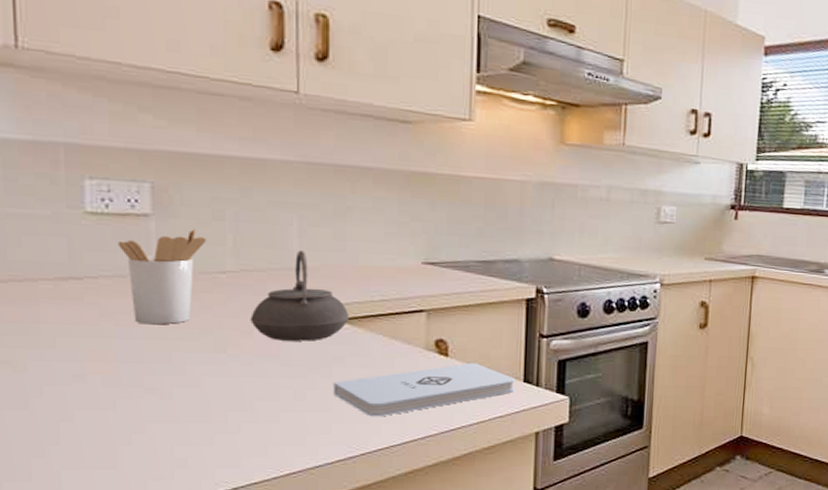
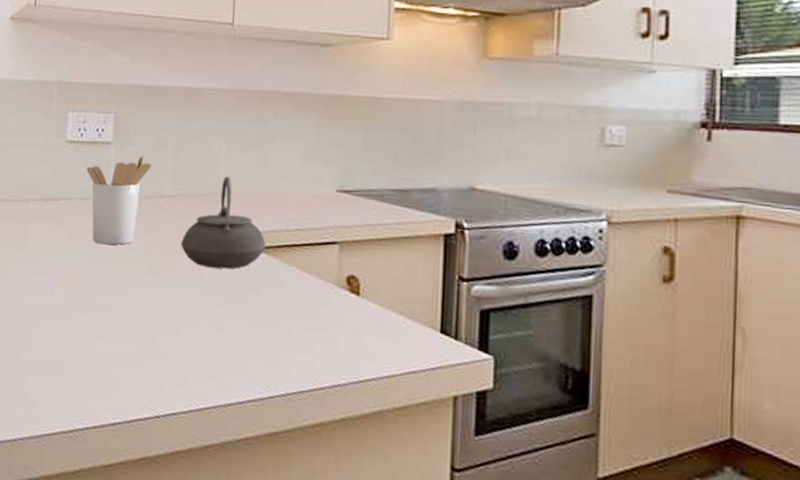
notepad: present [333,362,515,417] -> none [247,304,431,358]

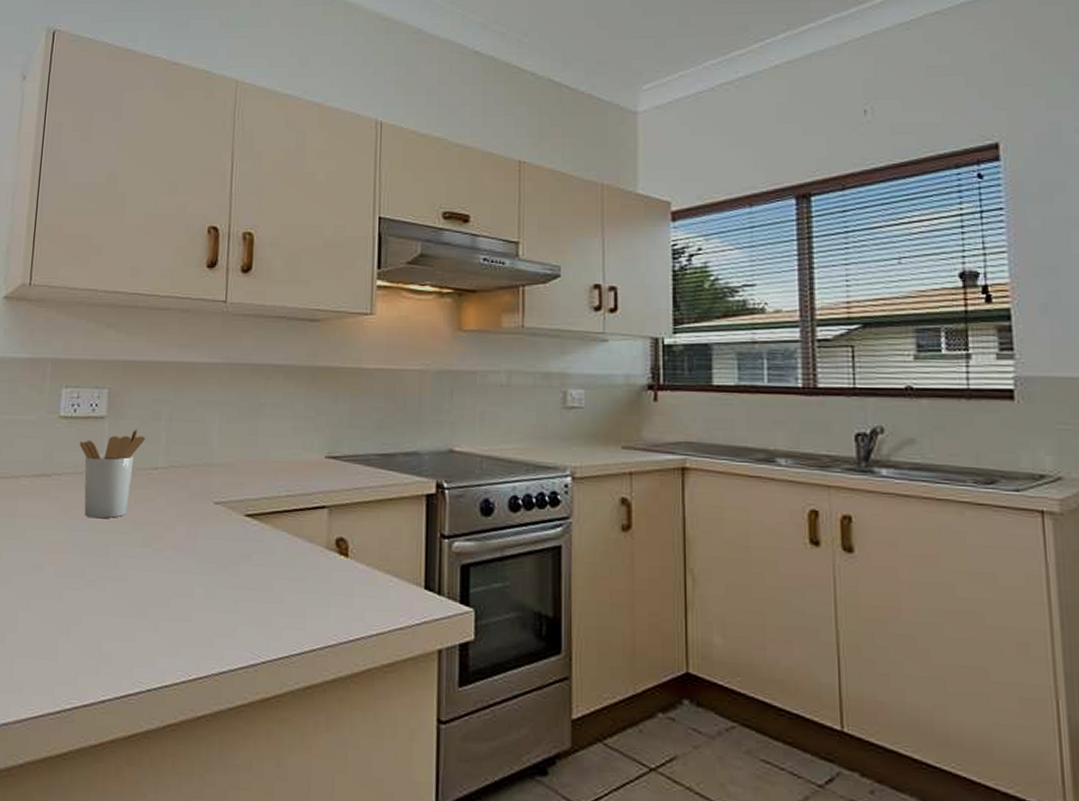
teapot: present [181,176,267,269] -> none [174,446,259,537]

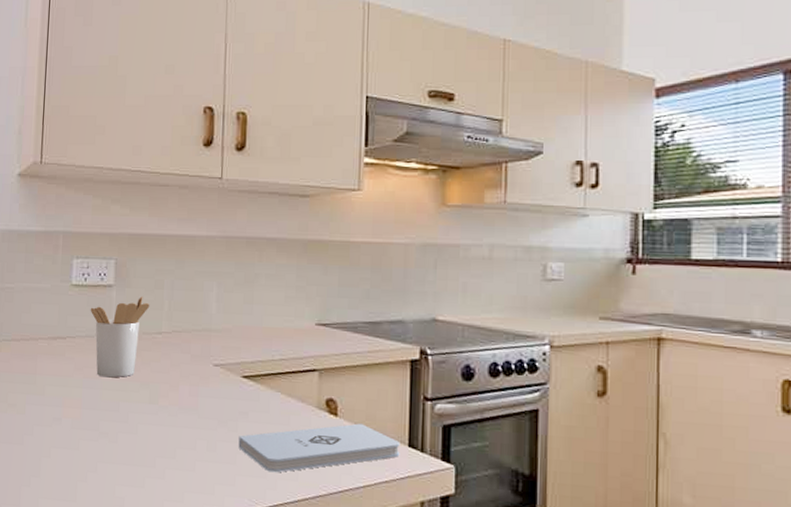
notepad: none [240,564,416,622] -> present [238,423,400,473]

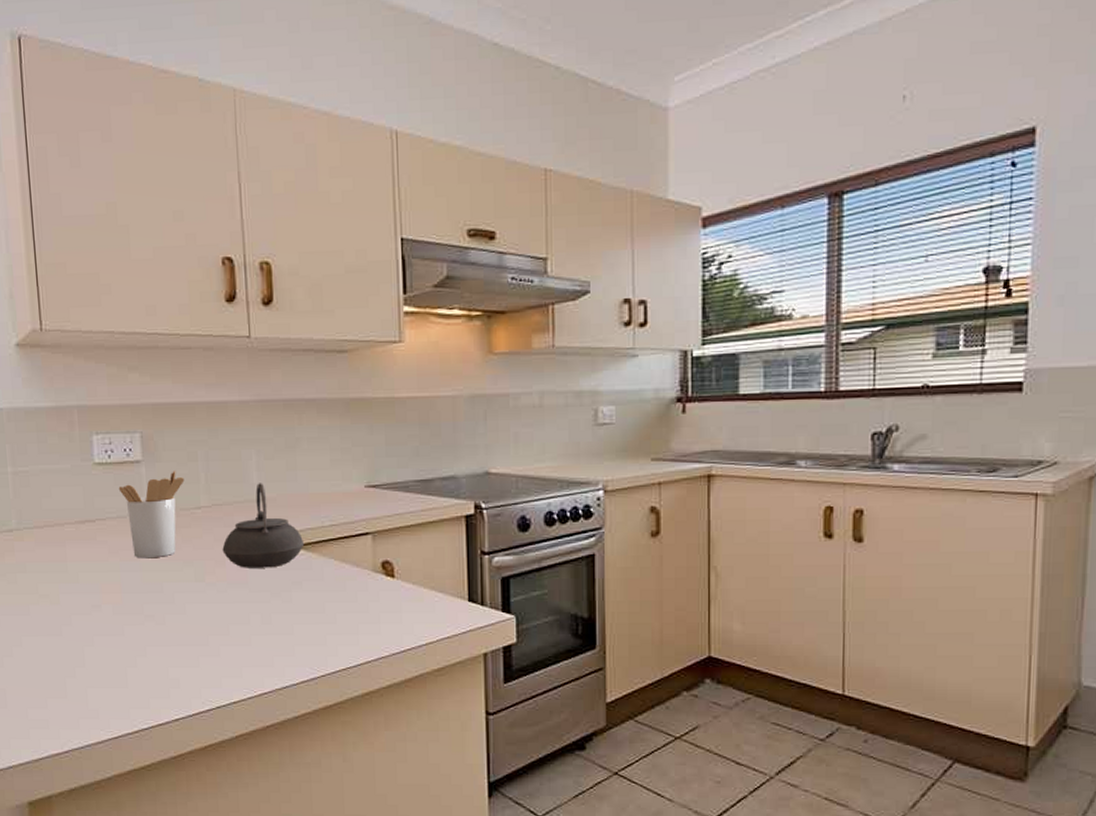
teapot: none [177,313,254,396] -> present [222,483,305,568]
notepad: present [238,423,400,473] -> none [294,583,460,639]

